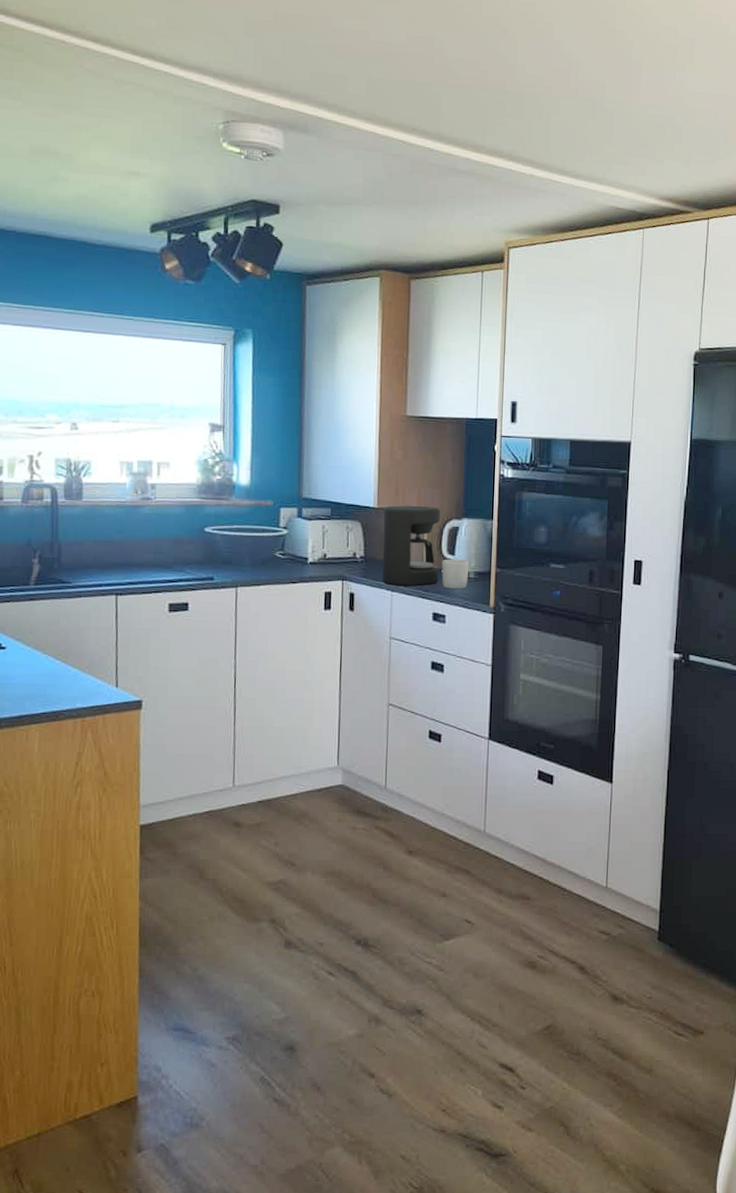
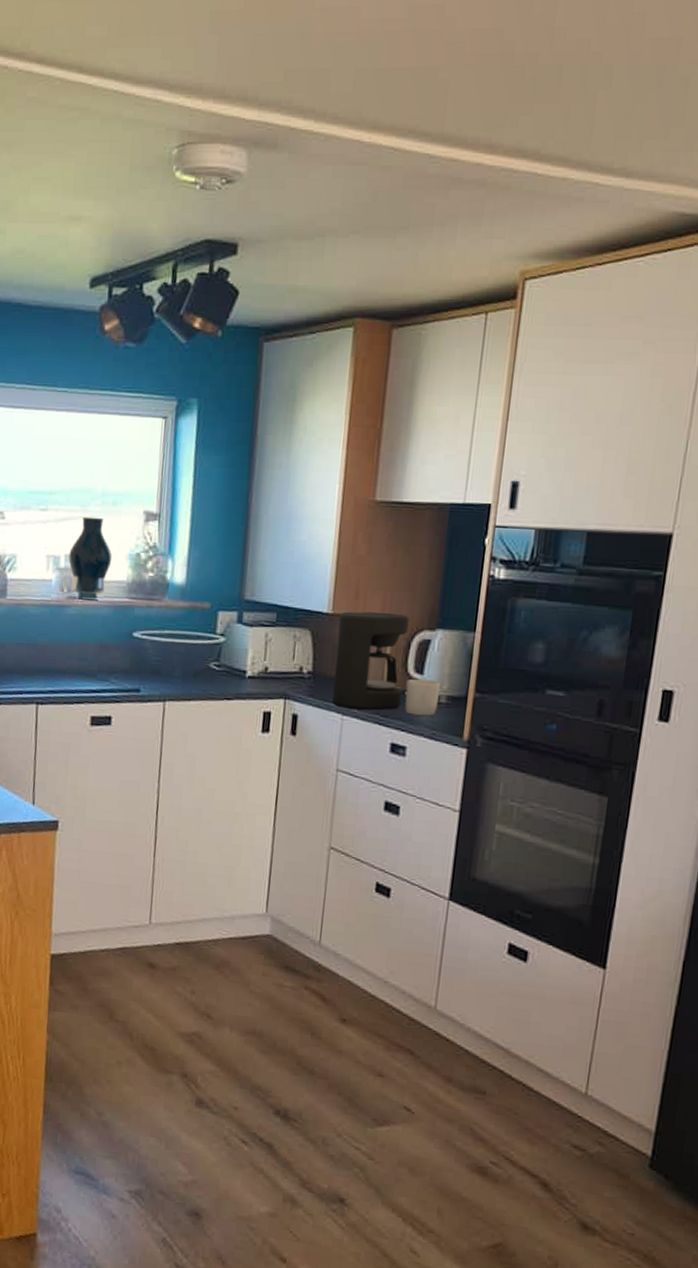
vase: none [141,427,182,500] -> present [68,516,113,599]

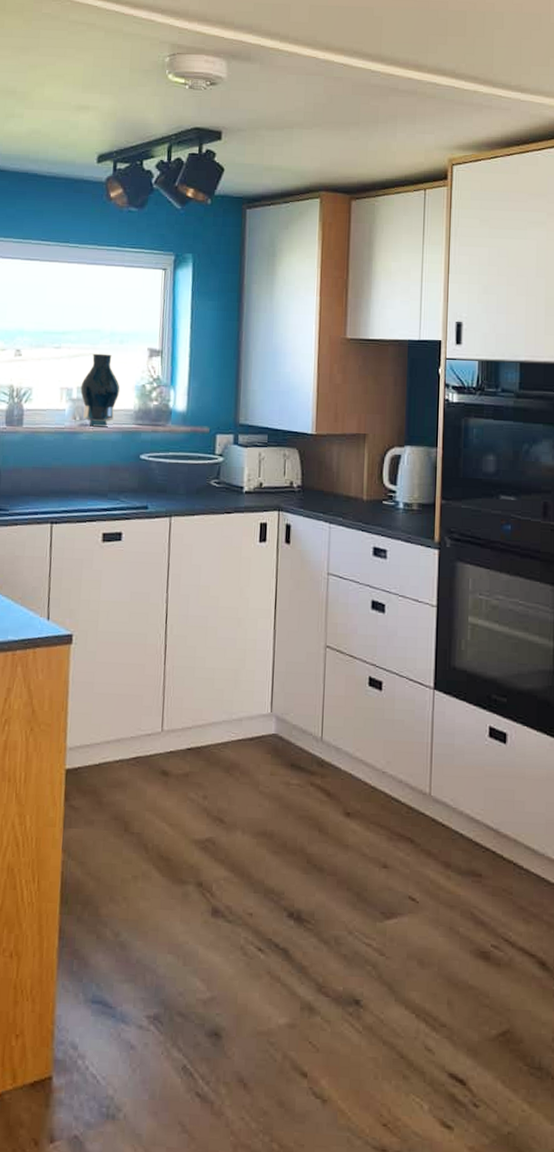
coffee maker: present [332,612,409,710] -> none [320,432,381,518]
mug: present [404,678,441,717] -> none [382,489,412,522]

